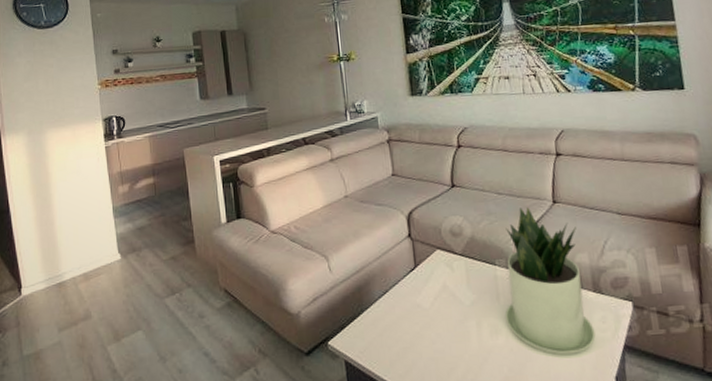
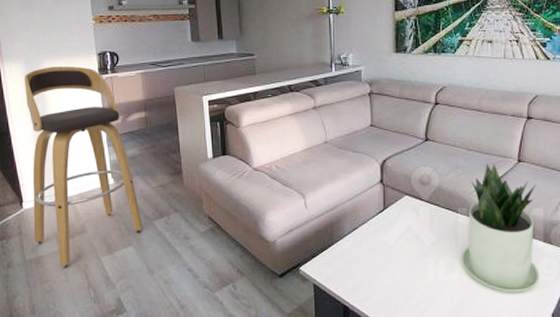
bar stool: none [26,134,152,362] -> present [24,66,142,267]

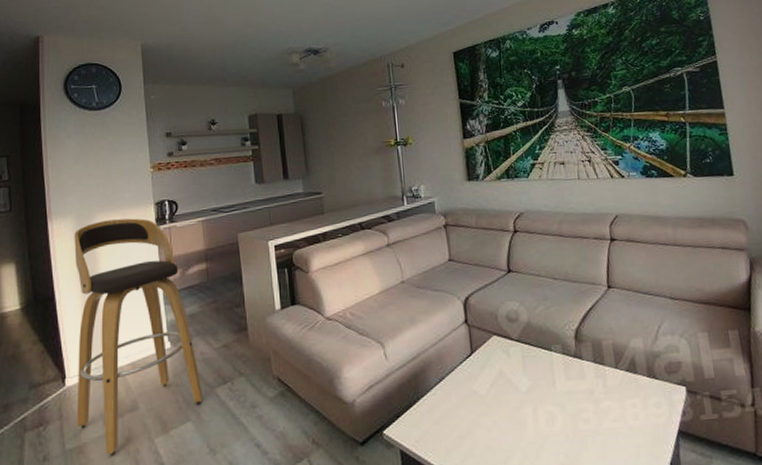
planter: present [461,164,540,293] -> none [561,292,650,442]

